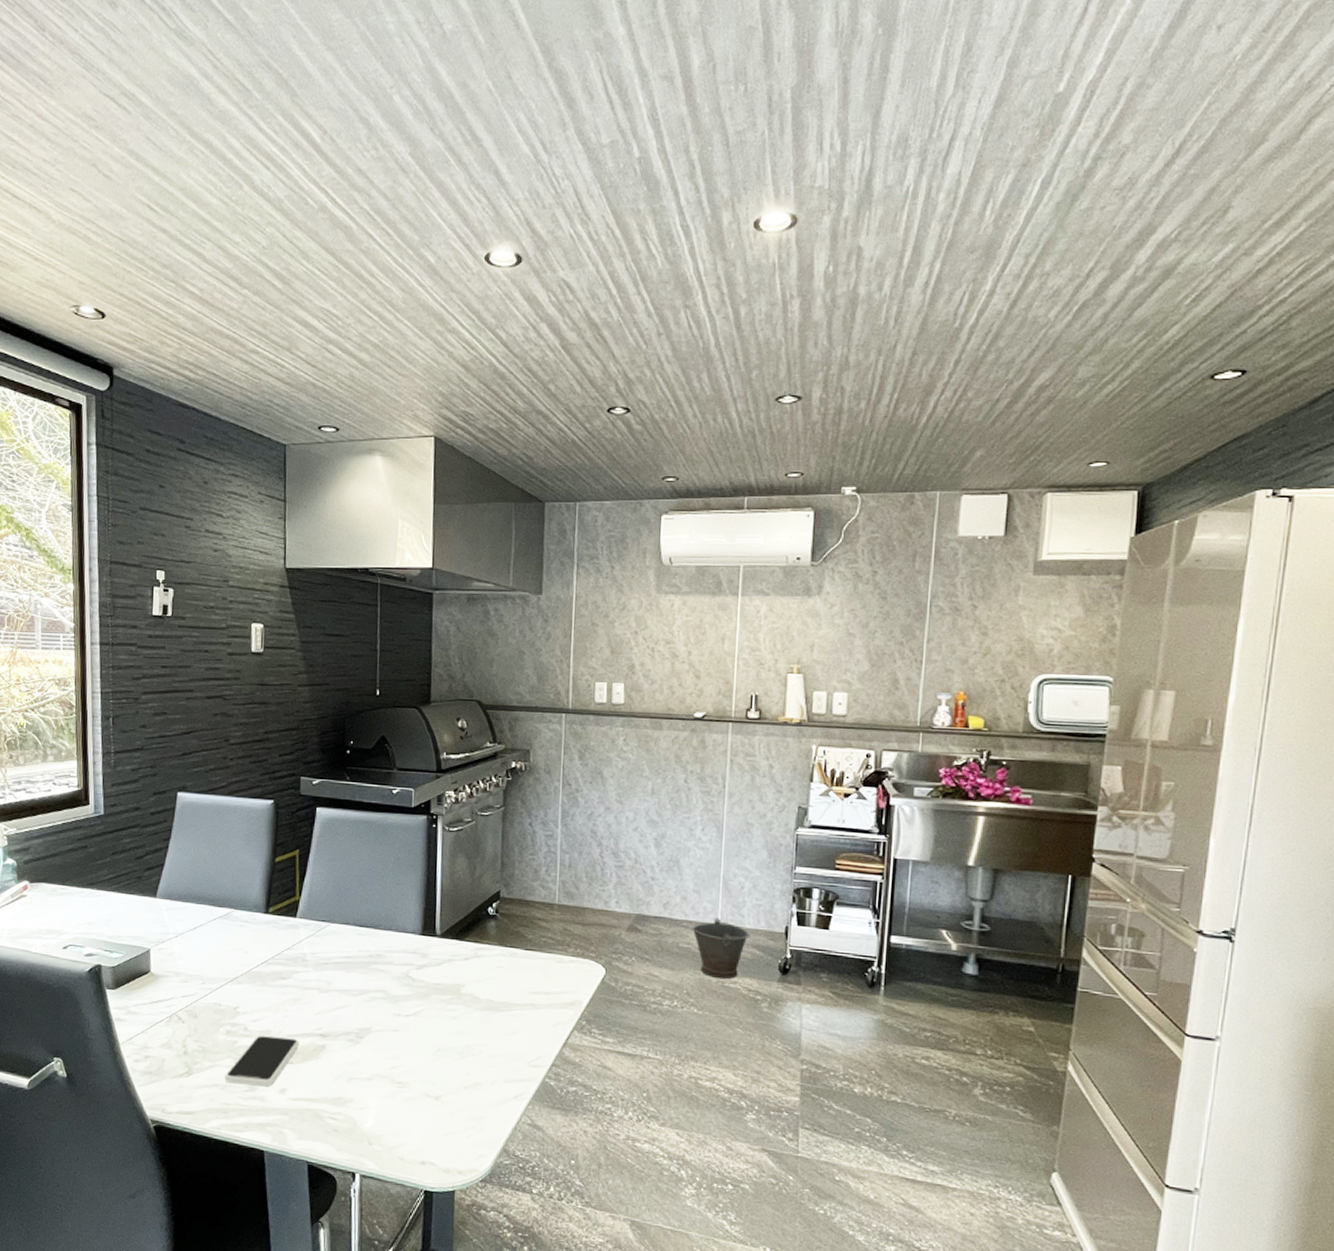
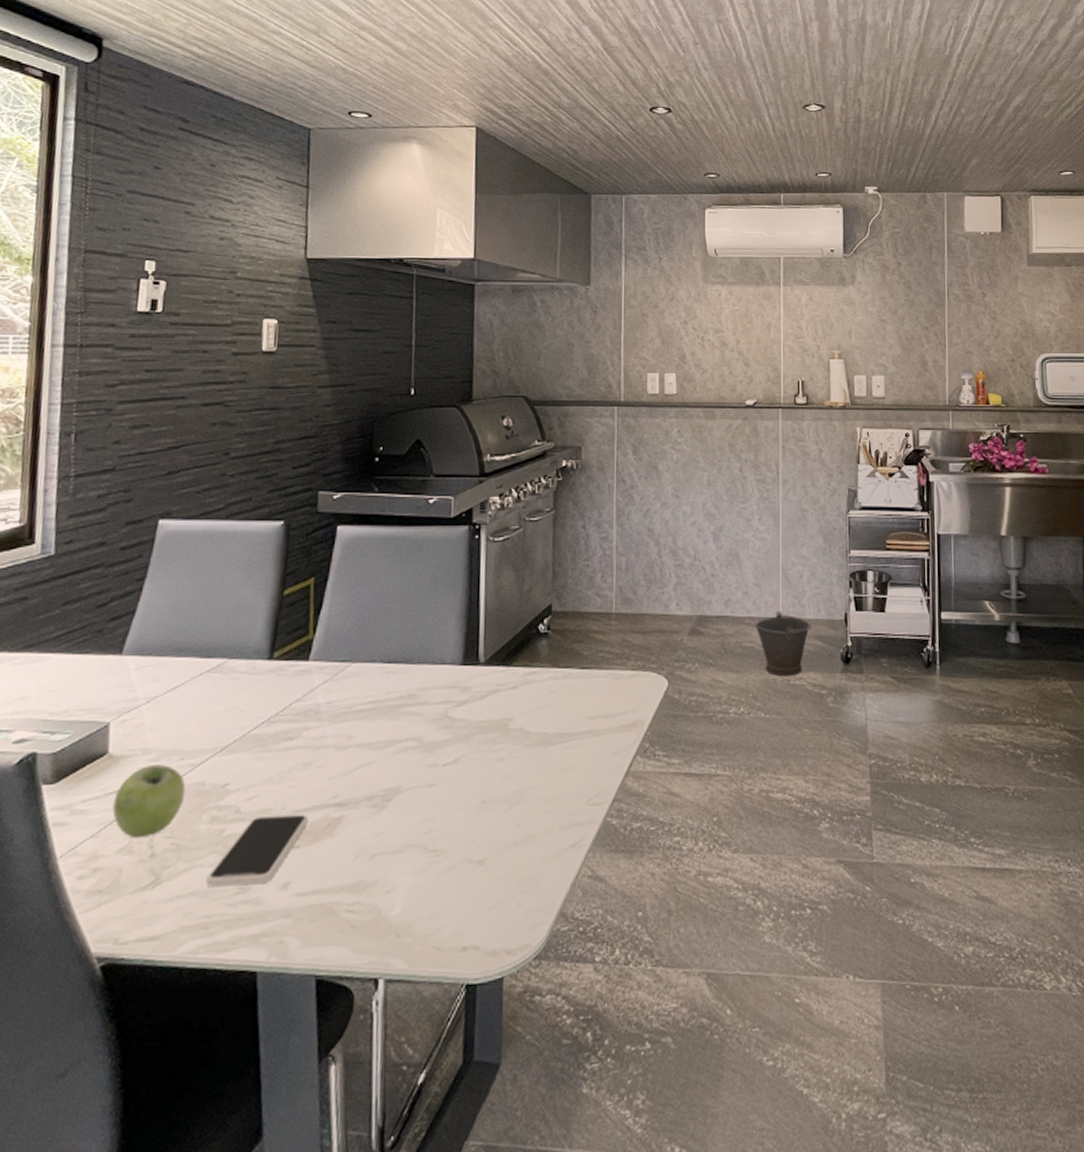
fruit: none [156,985,207,1038] -> present [112,765,186,837]

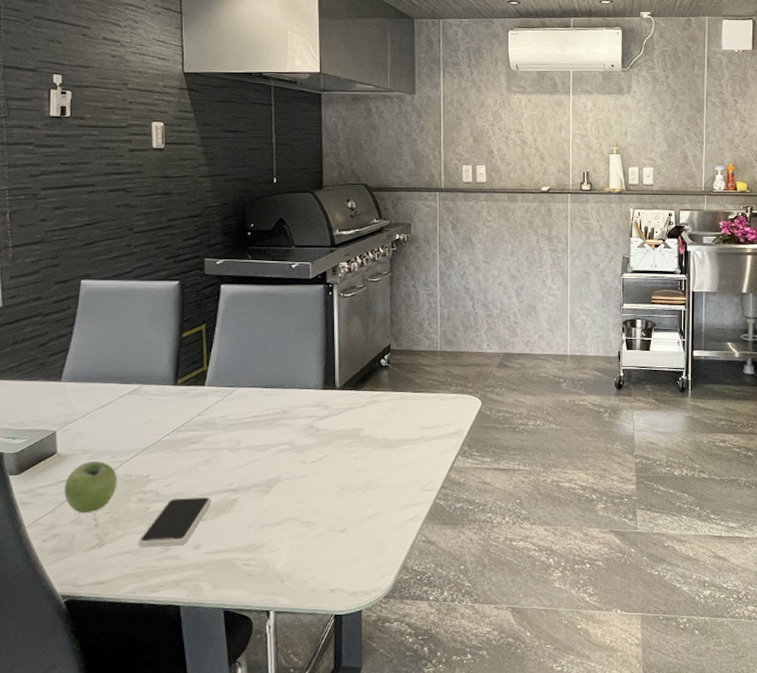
bucket: present [754,611,812,676] -> none [548,350,593,398]

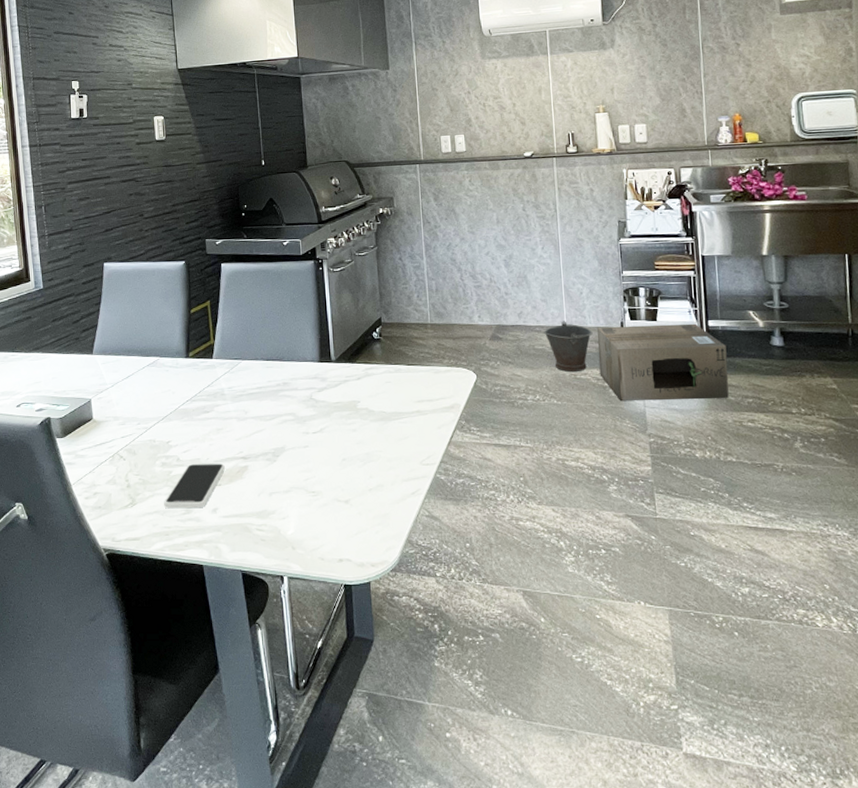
fruit: present [64,461,118,513] -> none [100,427,144,474]
bucket: none [548,350,593,398] -> present [544,321,593,372]
cardboard box: none [596,353,707,425] -> present [597,323,729,401]

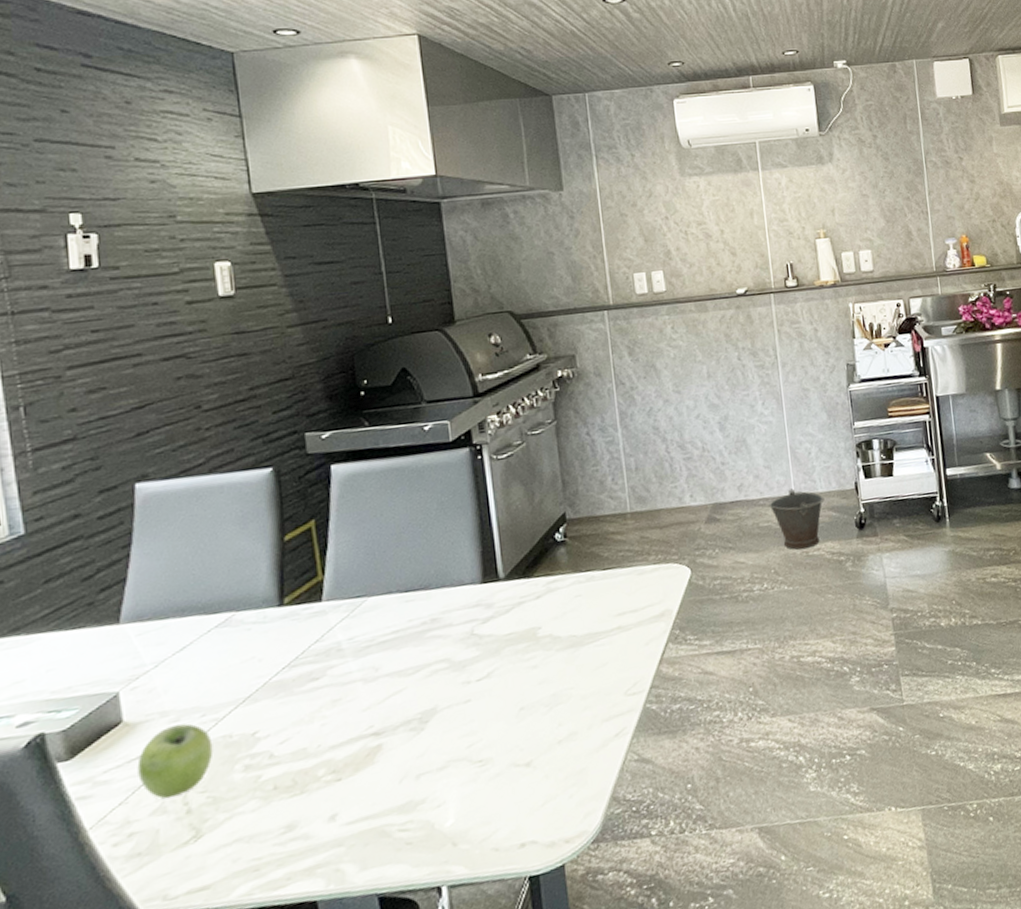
fruit: none [100,427,144,474] -> present [137,723,214,799]
smartphone: present [164,464,225,509] -> none [250,748,347,831]
cardboard box: present [597,323,729,401] -> none [829,474,971,575]

